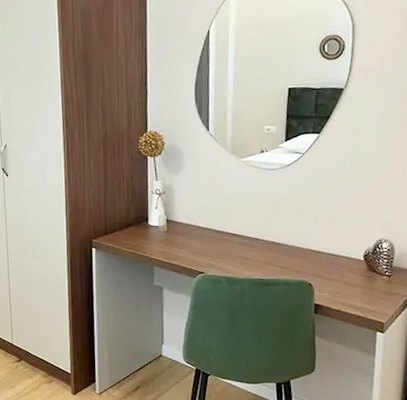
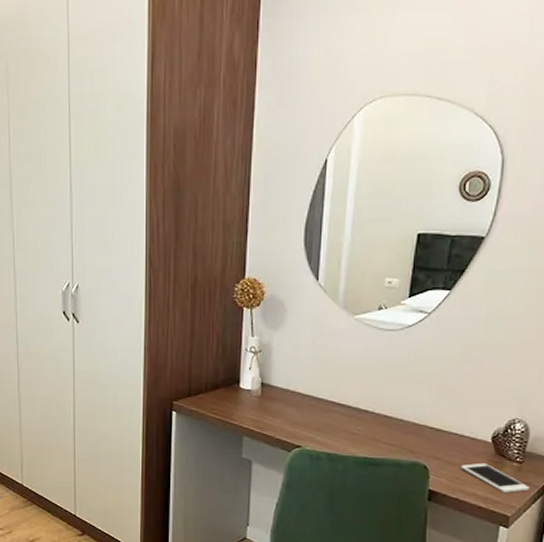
cell phone: none [339,278,398,302] -> present [460,462,529,493]

